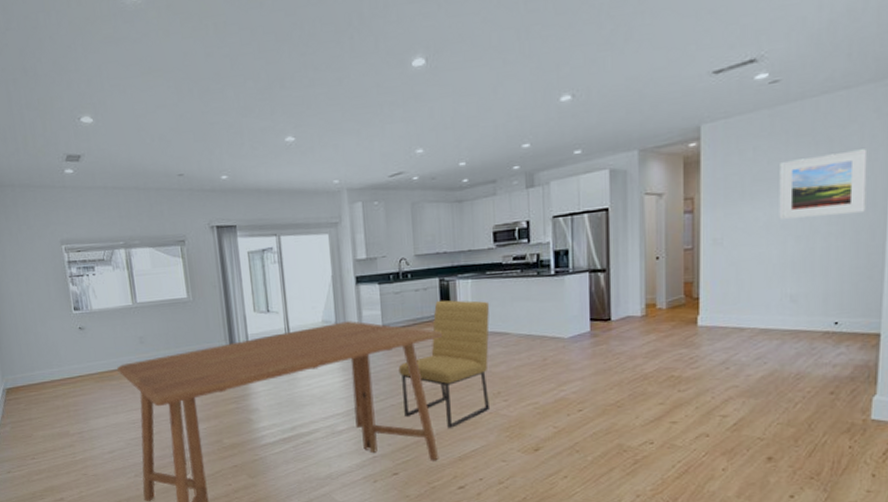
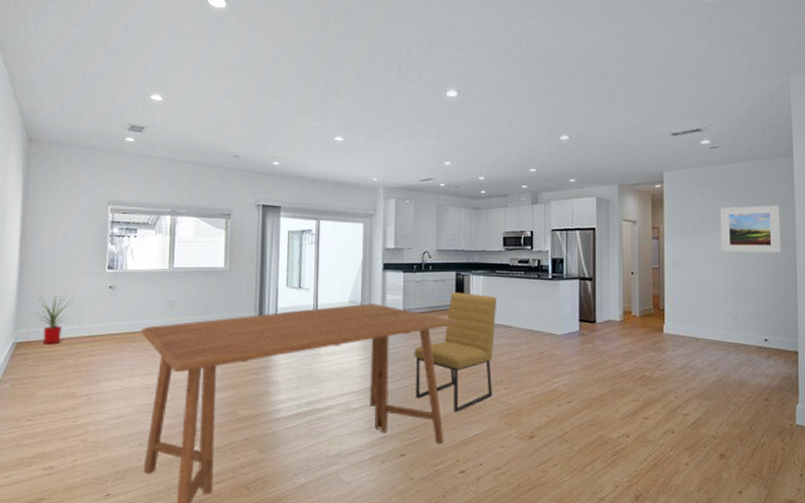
house plant: none [15,338,50,389] -> present [33,293,75,345]

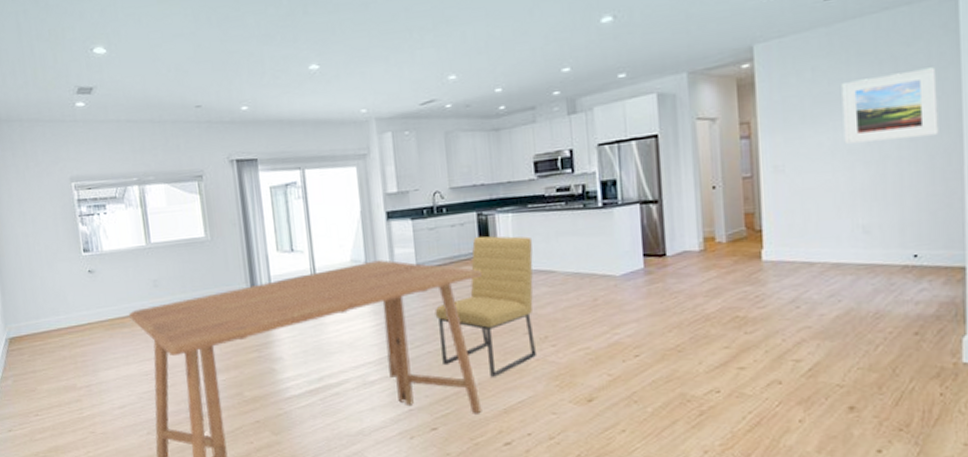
house plant: present [33,293,75,345] -> none [19,283,57,338]

